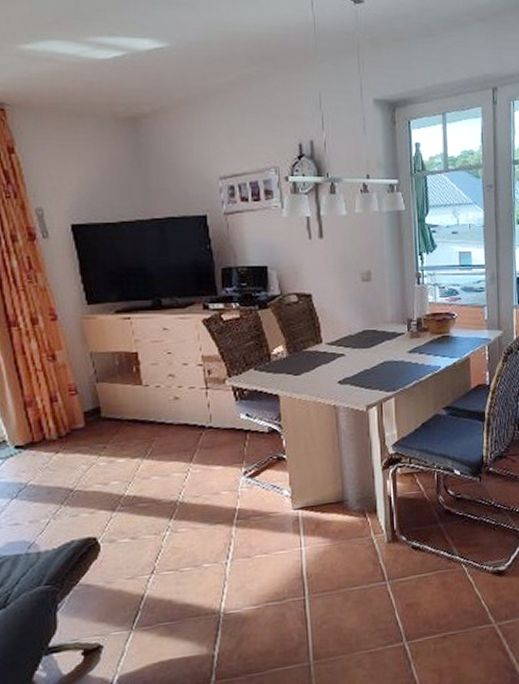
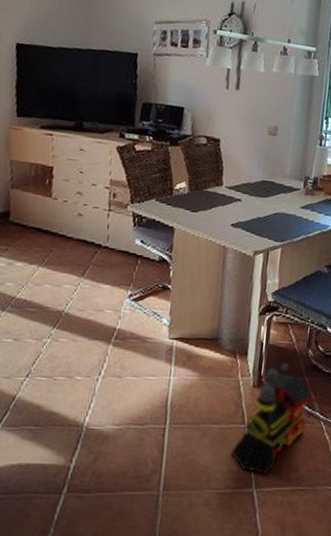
toy train: none [376,514,448,627] -> present [230,363,312,474]

